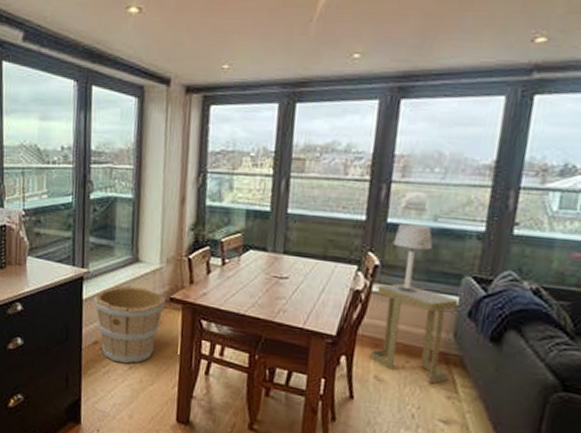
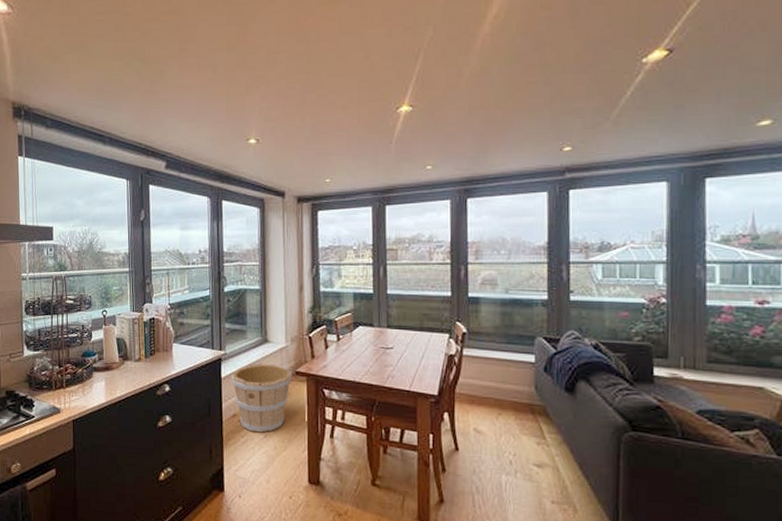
side table: present [370,283,459,384] -> none [467,346,536,432]
table lamp: present [393,223,433,293] -> none [475,296,508,354]

